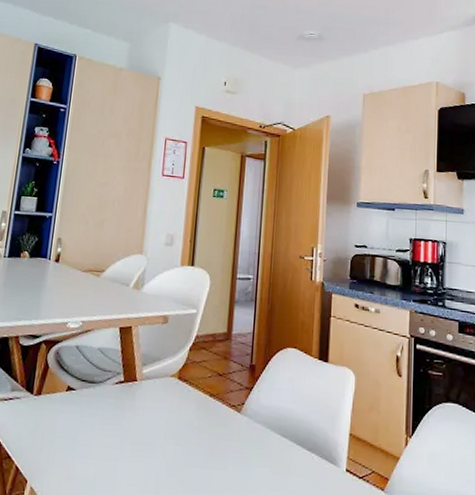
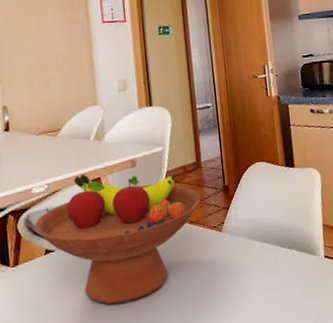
fruit bowl: none [62,320,225,462] -> present [34,174,201,305]

